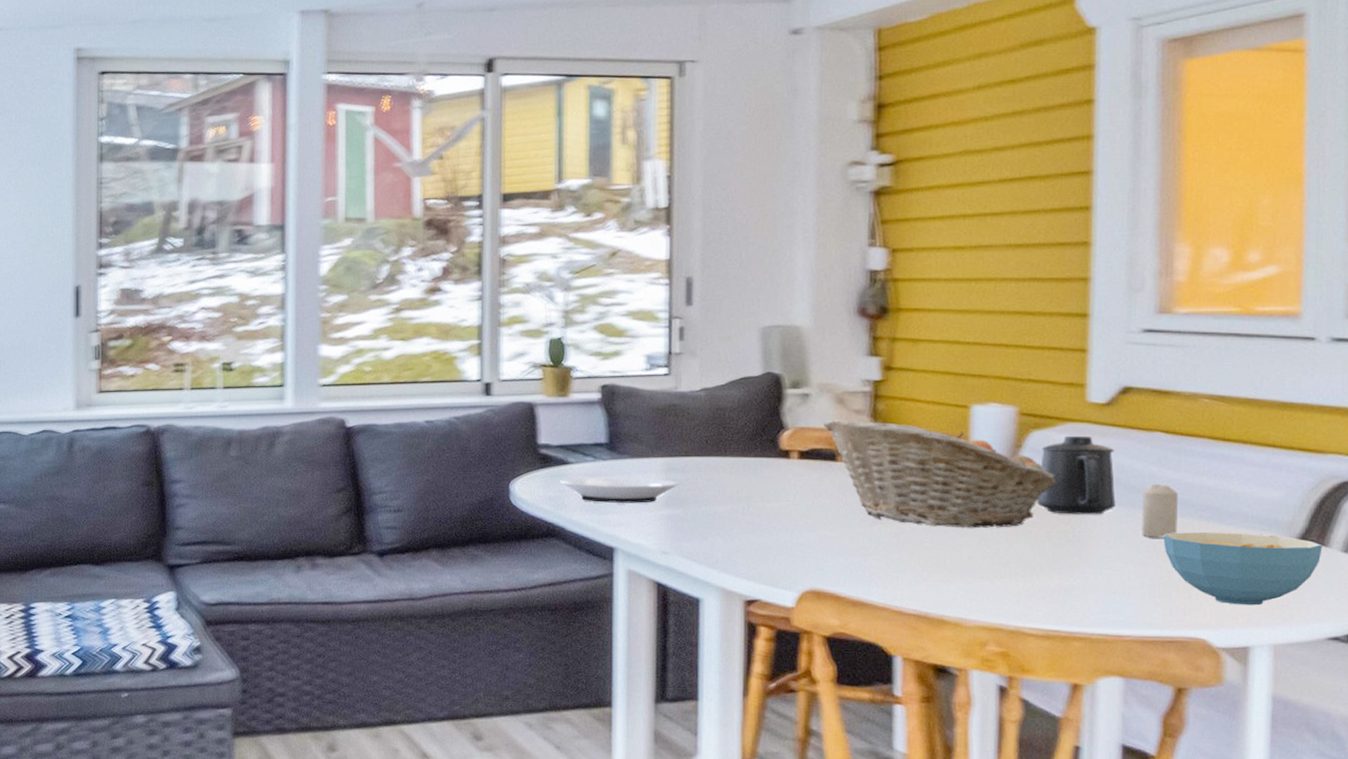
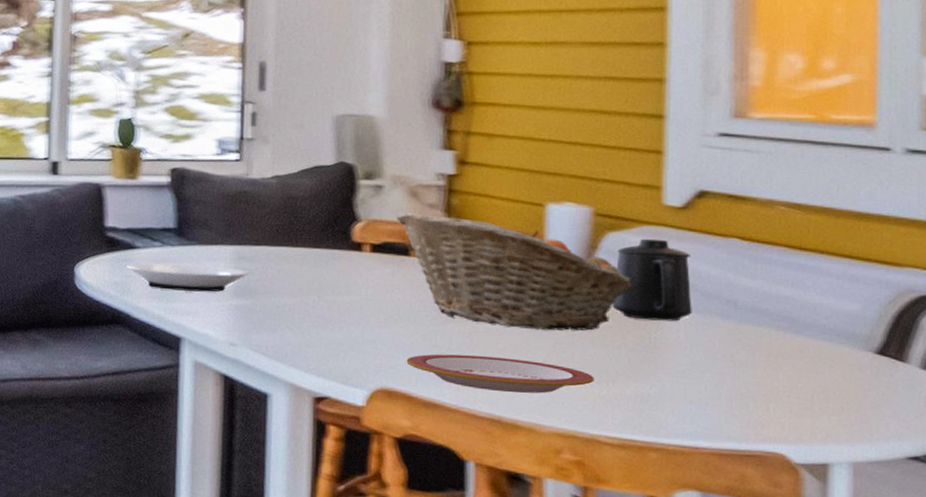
plate: none [834,554,1019,590] -> present [406,354,594,394]
candle: present [1142,483,1178,538] -> none [718,291,755,348]
cereal bowl: present [1163,532,1323,606] -> none [740,342,901,422]

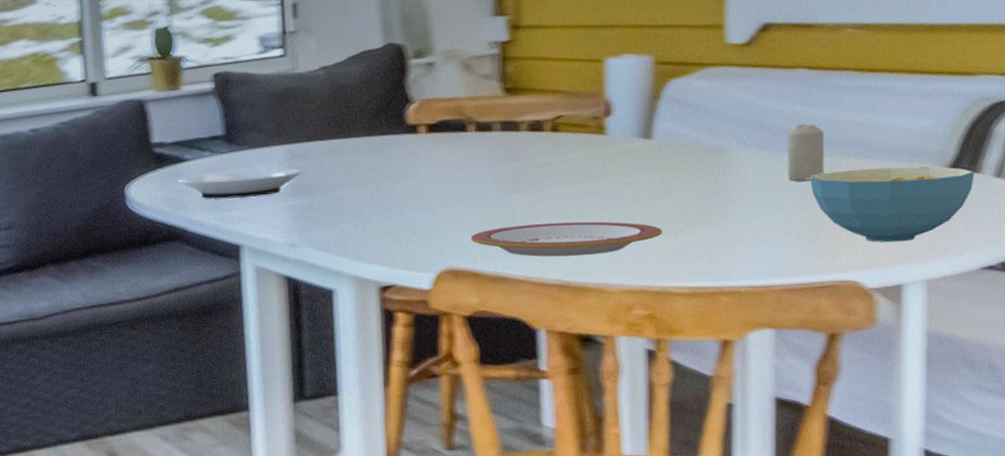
fruit basket: present [395,213,632,331] -> none [449,85,697,191]
mug: present [612,238,692,322] -> none [678,79,760,165]
candle: none [718,291,755,348] -> present [787,123,824,181]
cereal bowl: none [740,342,901,422] -> present [810,166,975,243]

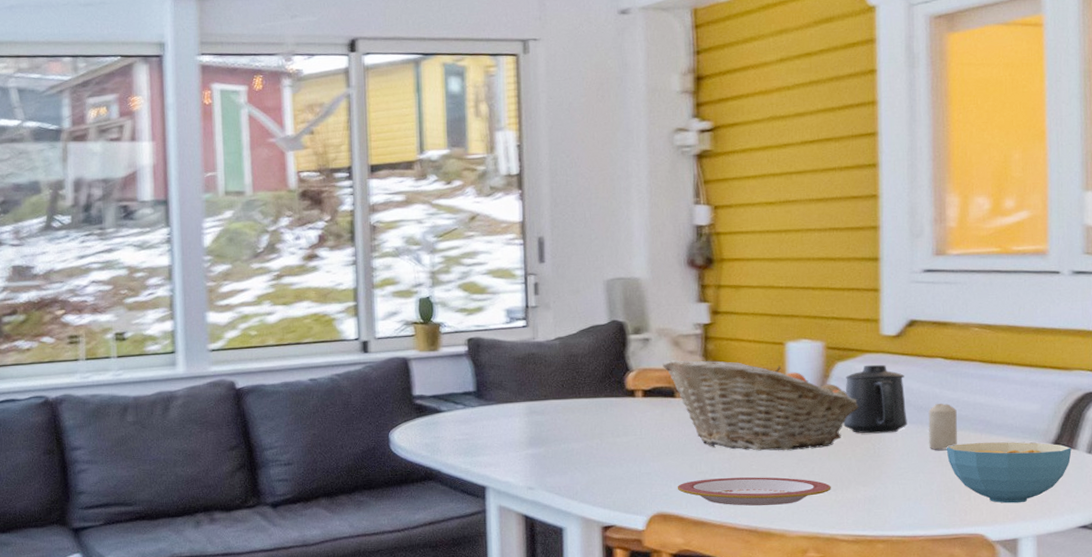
plate: present [177,167,303,199] -> none [434,421,540,446]
fruit basket: none [449,85,697,191] -> present [662,360,859,451]
mug: none [678,79,760,165] -> present [843,364,907,434]

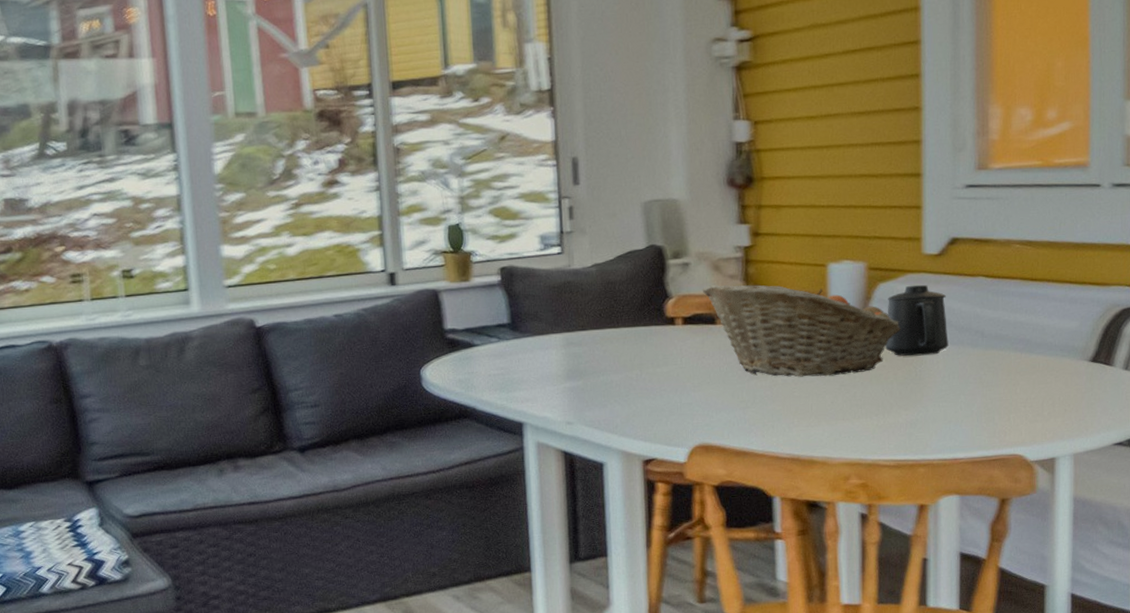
plate: present [677,477,831,506] -> none [719,403,873,434]
candle: present [928,403,957,450] -> none [970,322,998,371]
cereal bowl: present [946,442,1072,504] -> none [986,360,1109,423]

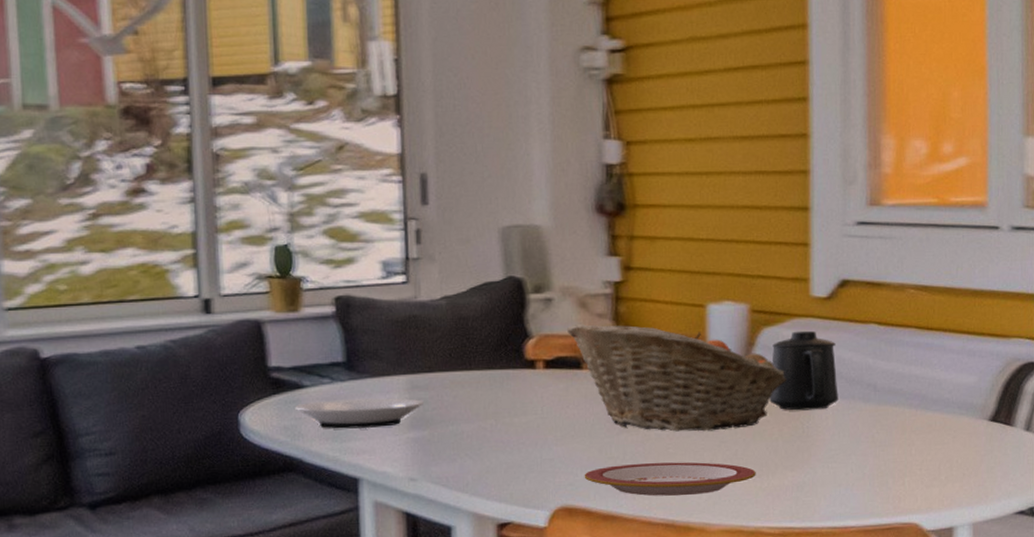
plate: none [468,353,578,381] -> present [295,398,424,429]
plate: none [719,403,873,434] -> present [584,462,756,496]

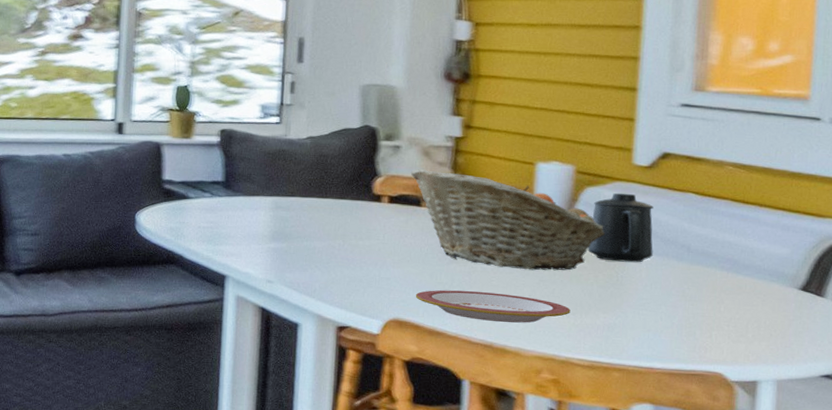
plate: present [295,398,424,429] -> none [180,210,285,237]

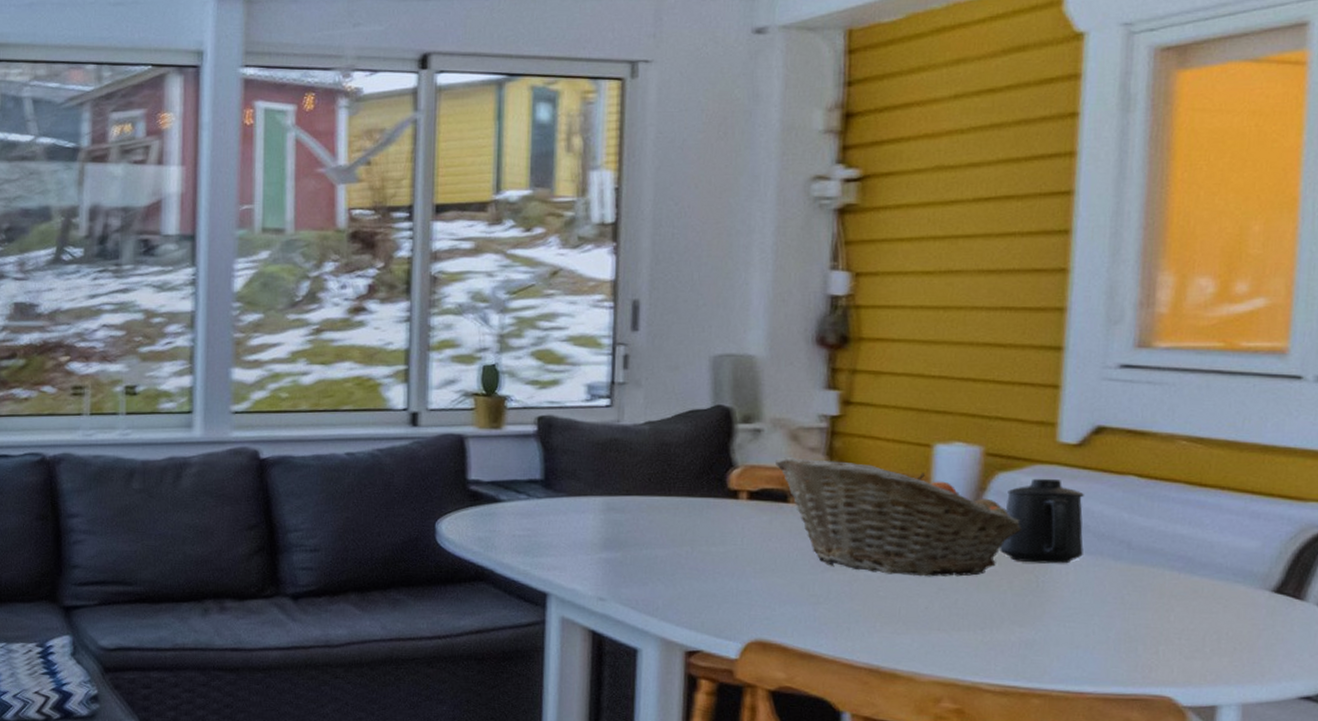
plate: present [415,289,571,323] -> none [782,603,978,642]

